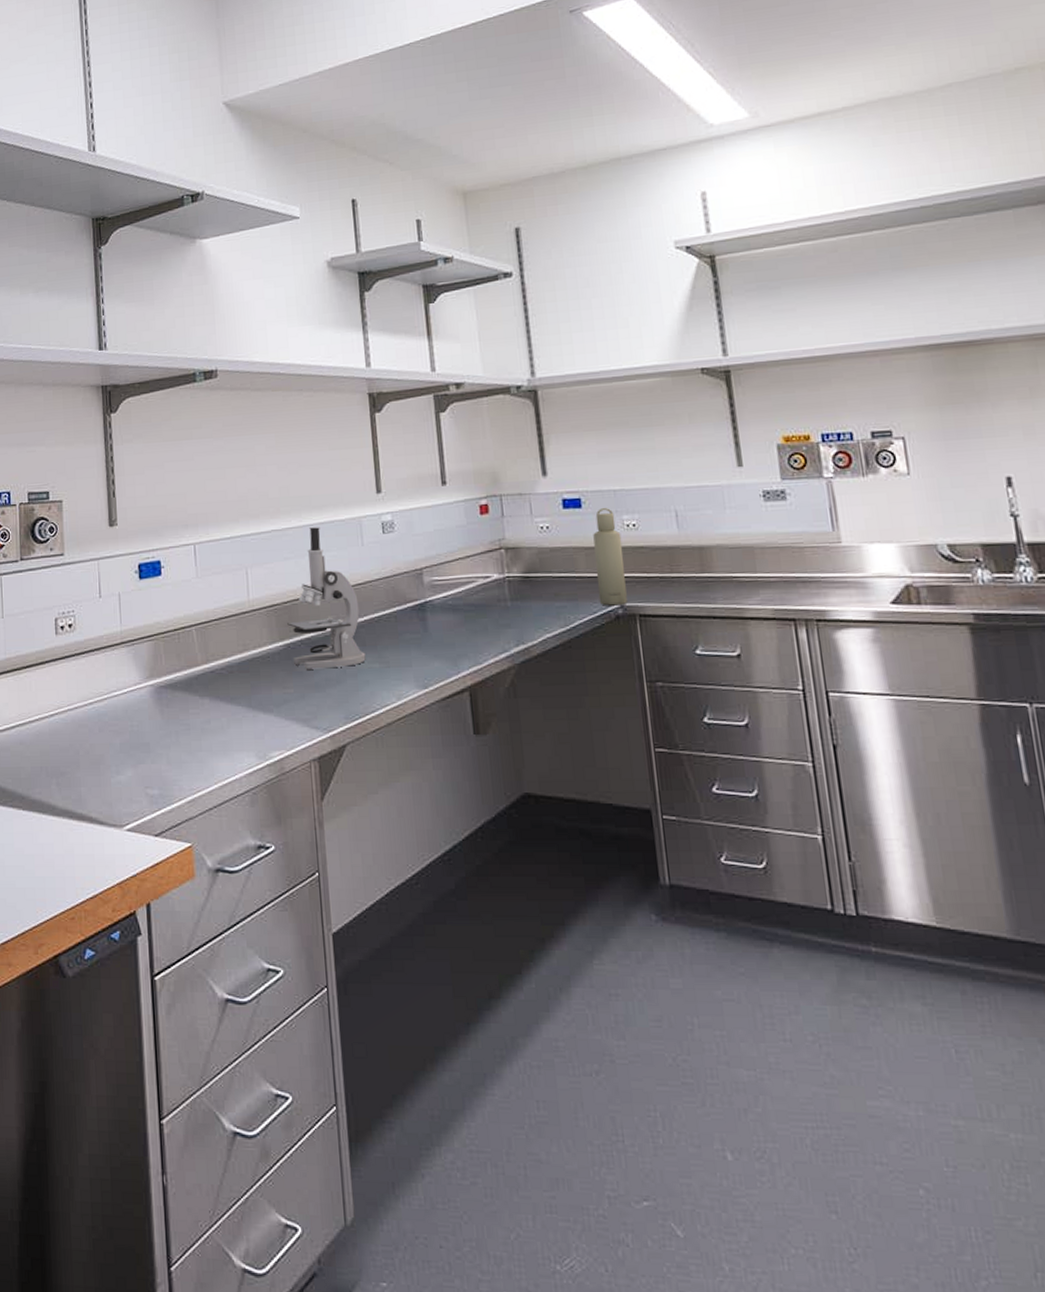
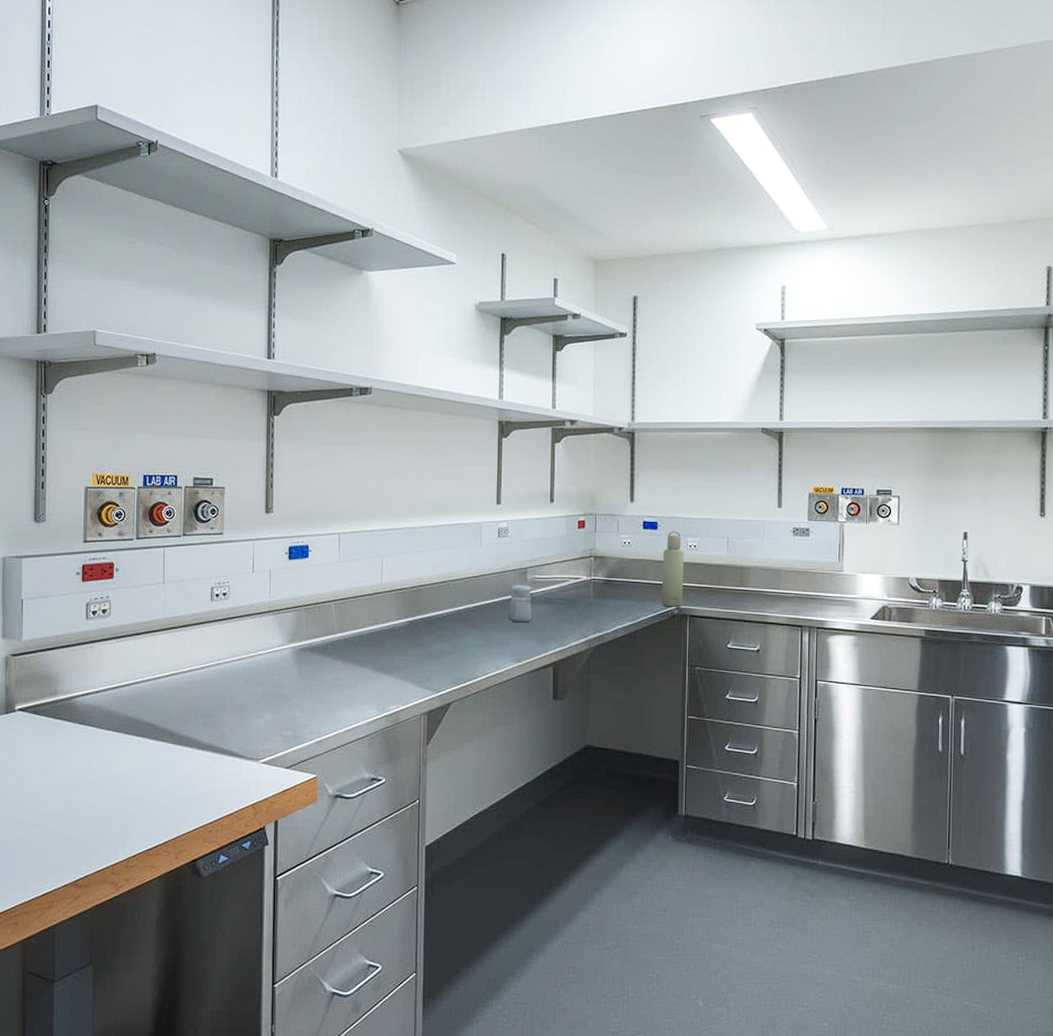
microscope: present [287,527,366,671] -> none [412,528,474,643]
salt shaker: none [405,590,436,639] -> present [508,585,533,623]

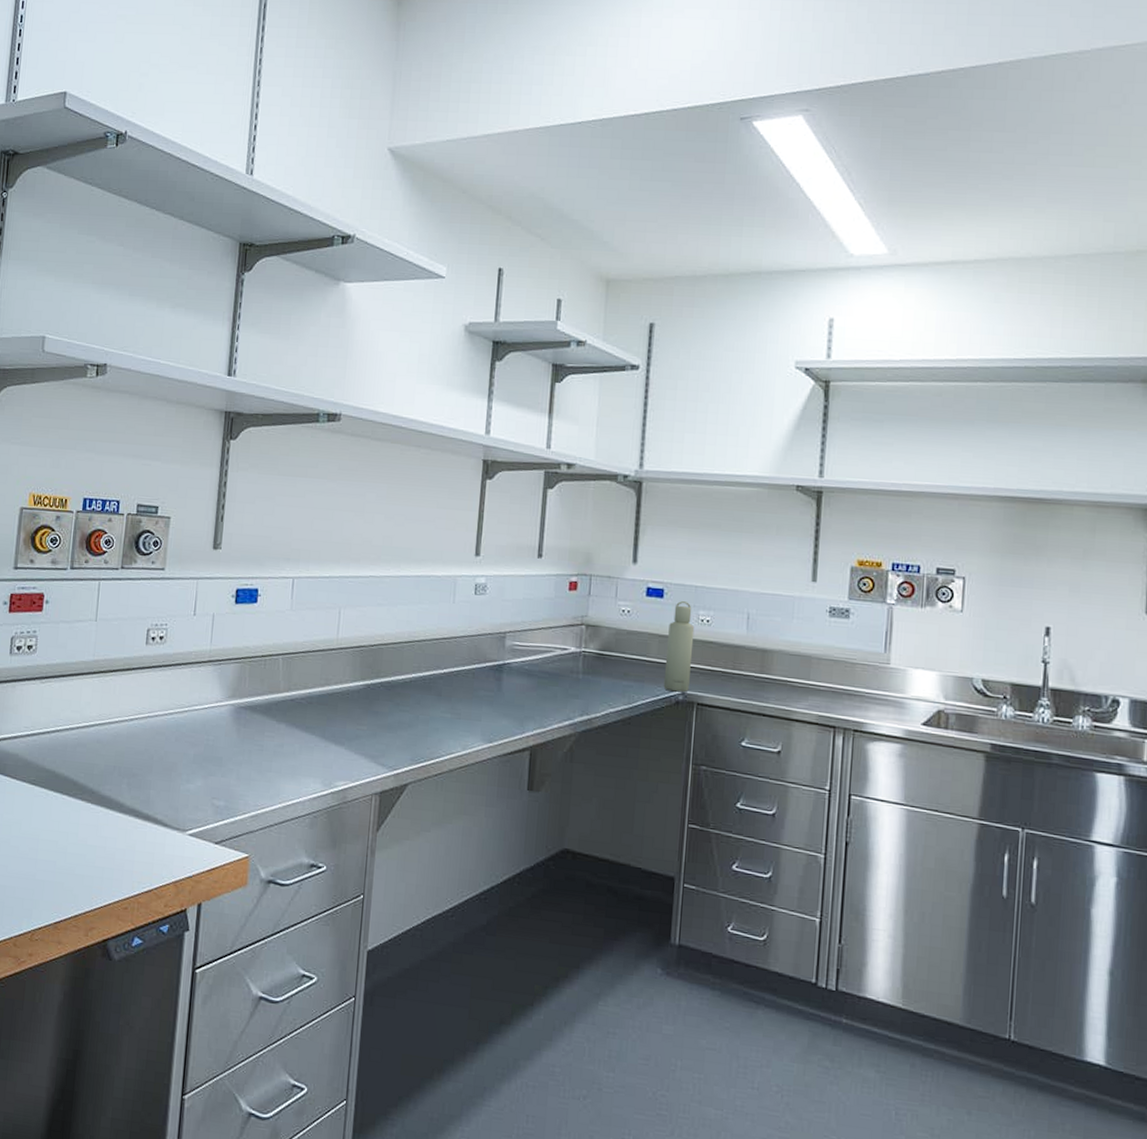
salt shaker: present [508,585,533,623] -> none [480,651,510,697]

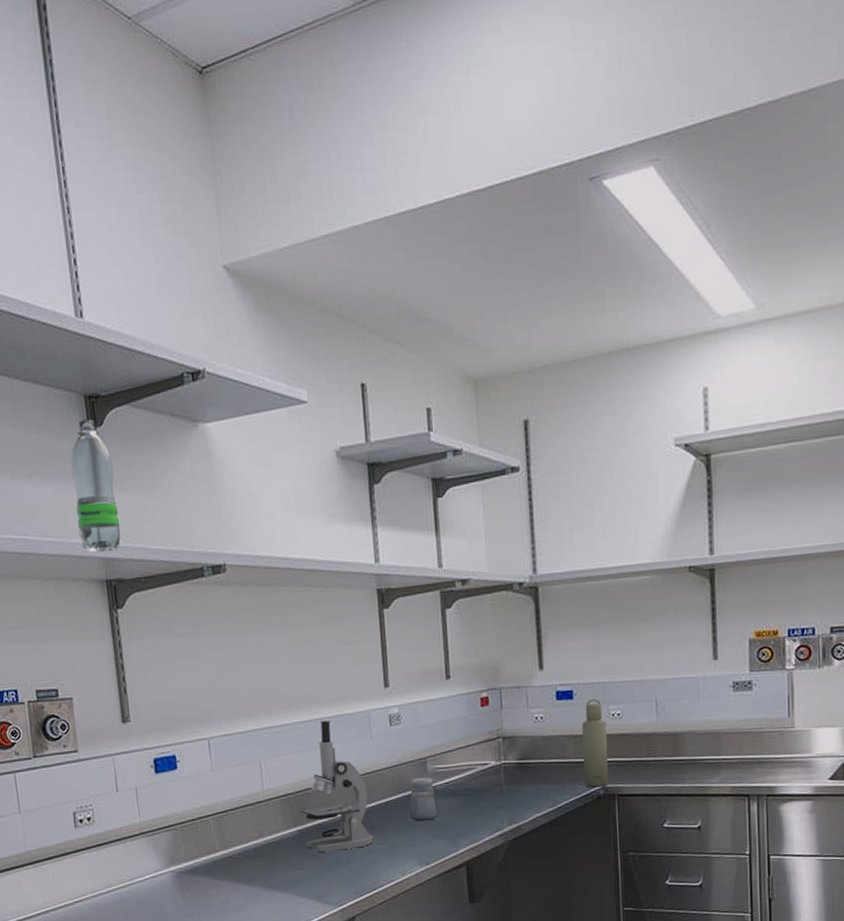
bottle: none [209,264,254,386] -> present [70,419,121,553]
microscope: none [371,579,441,713] -> present [300,720,374,853]
salt shaker: none [480,651,510,697] -> present [409,777,438,821]

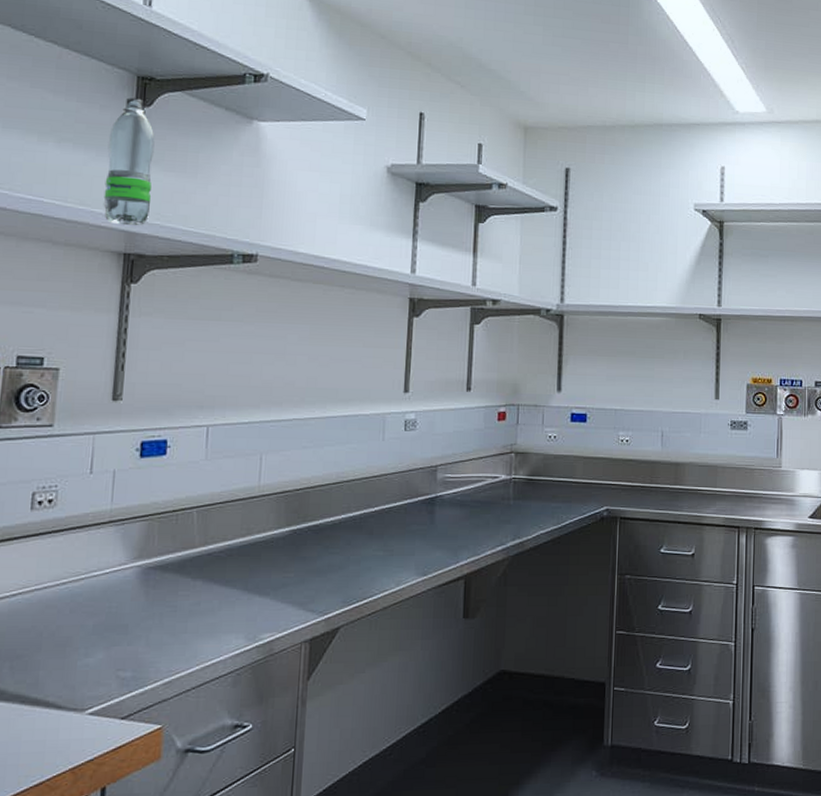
microscope: present [300,720,374,853] -> none [296,419,372,556]
salt shaker: present [409,777,438,821] -> none [413,486,442,530]
bottle: present [582,699,609,788] -> none [589,424,616,509]

